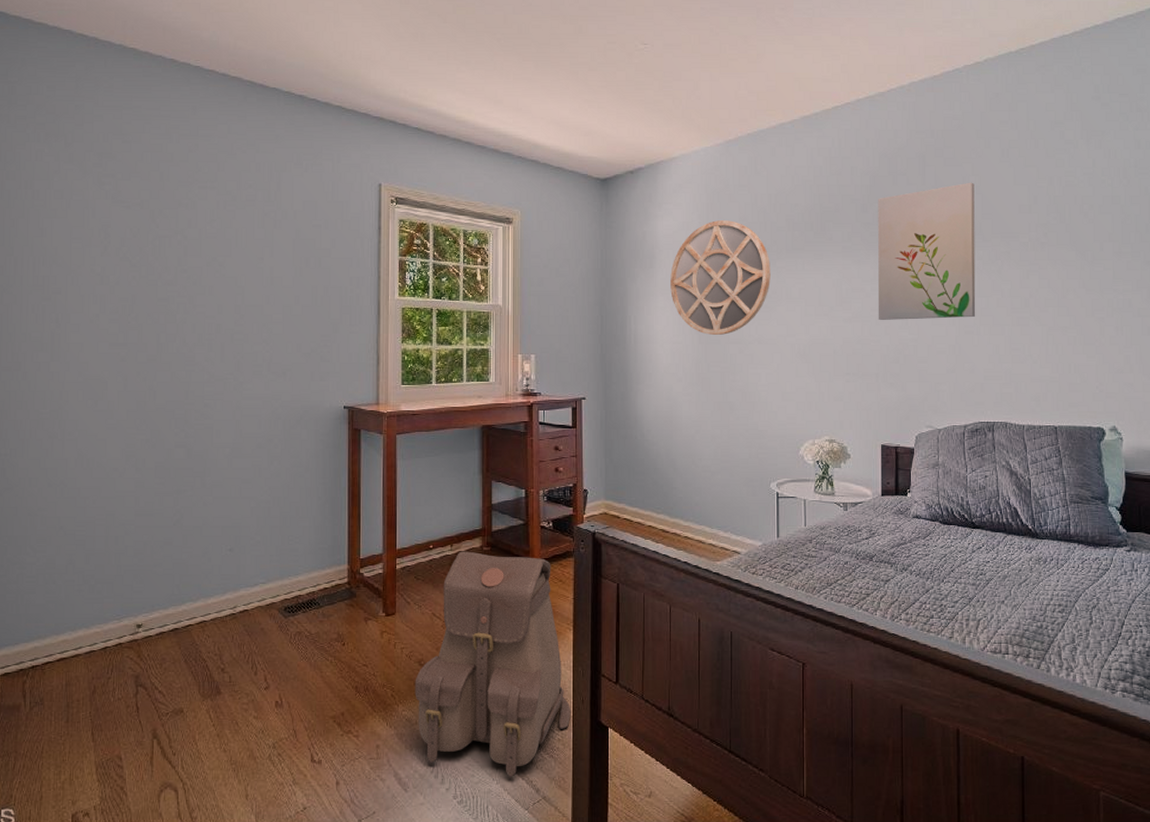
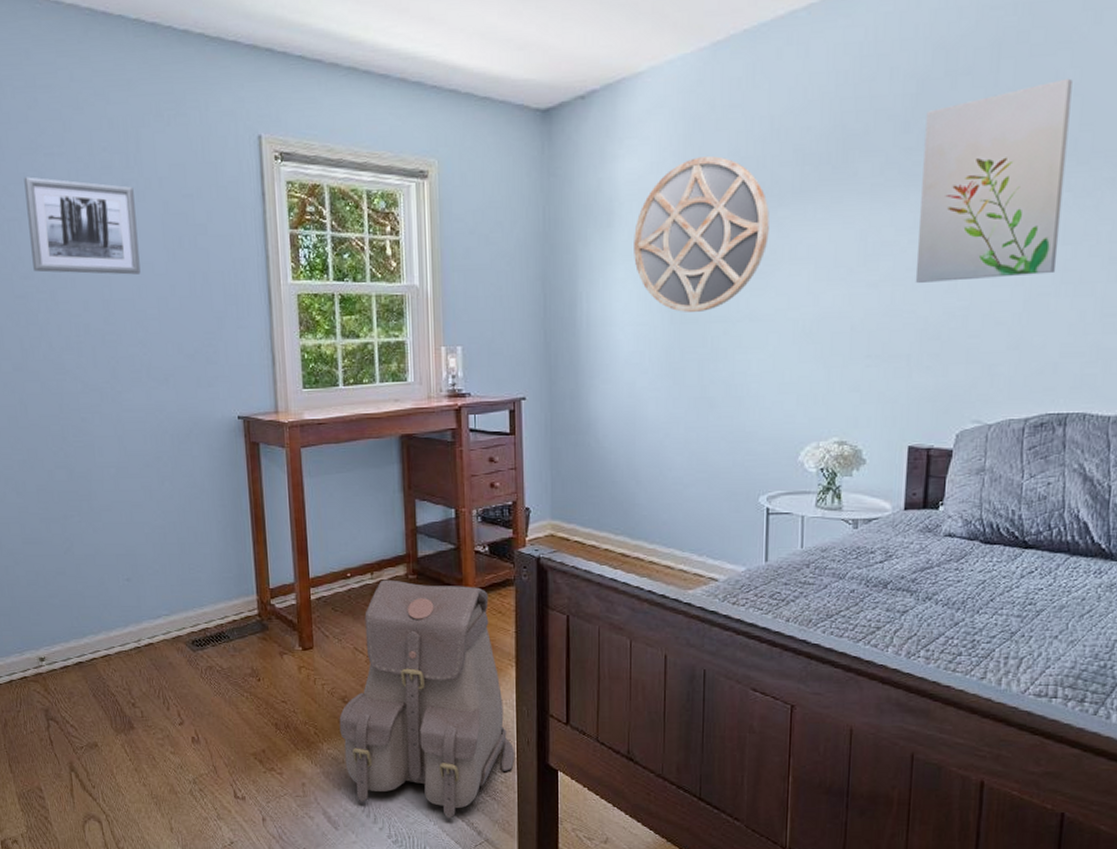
wall art: none [177,204,272,286] -> present [24,176,141,275]

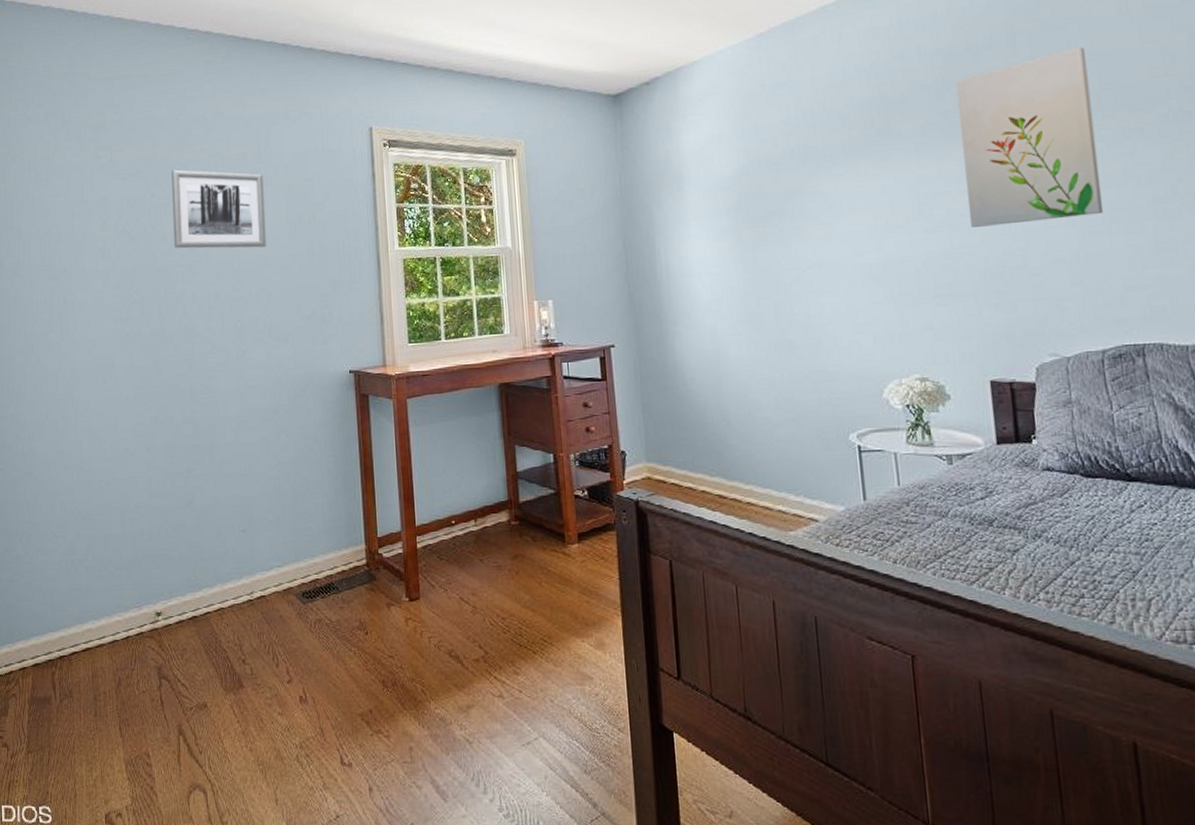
backpack: present [339,579,515,819] -> none [446,526,627,788]
home mirror: present [634,156,770,312] -> none [703,126,827,262]

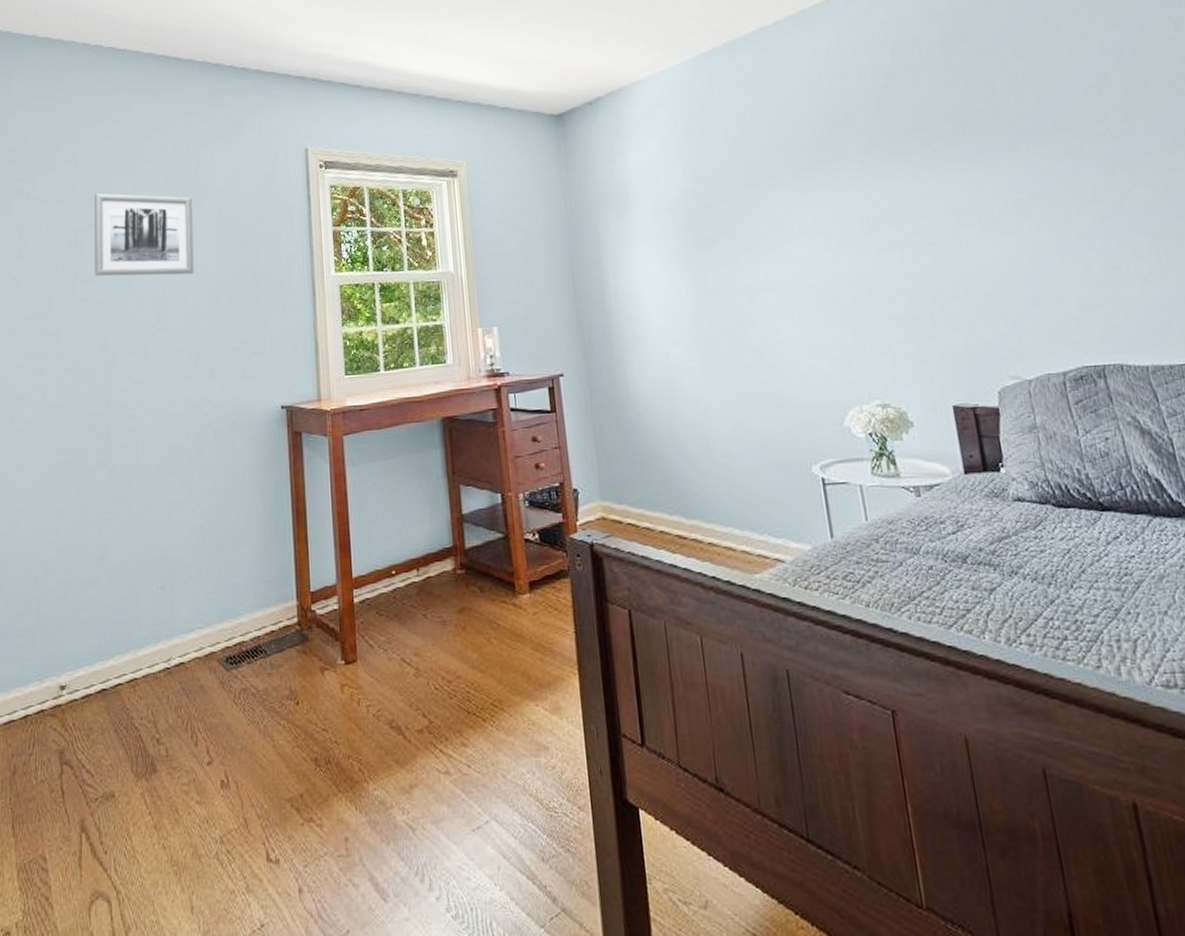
wall art: present [956,46,1104,227] -> none [897,67,1053,247]

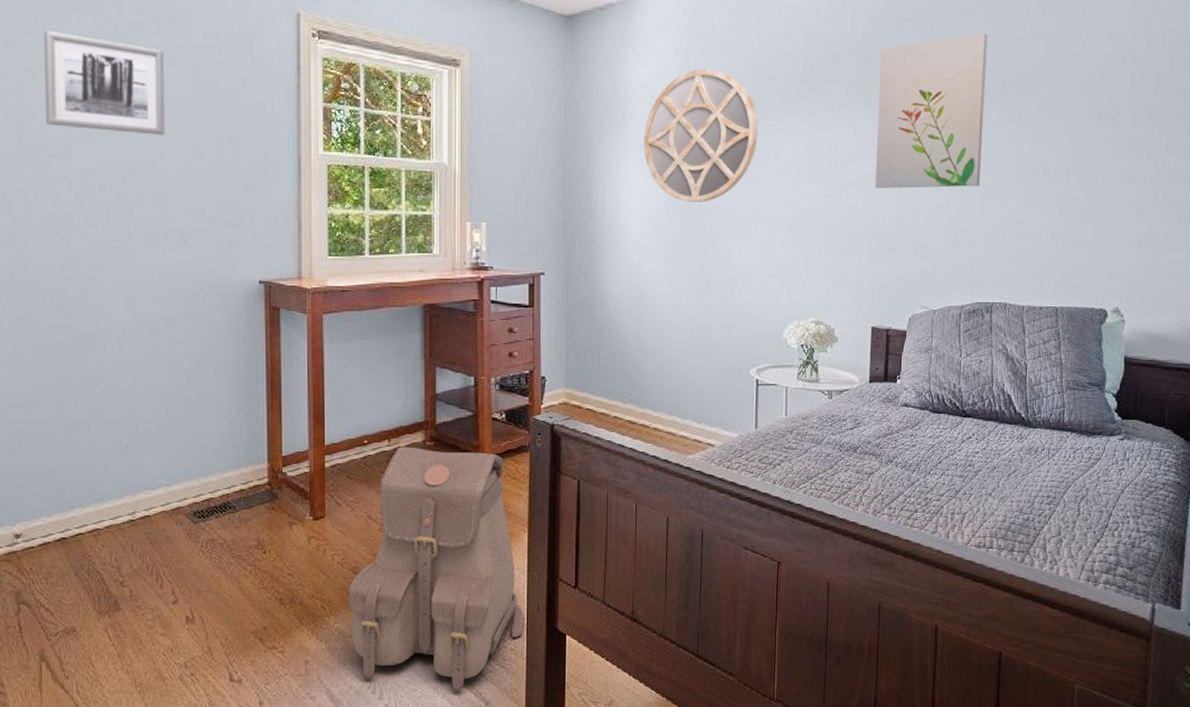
backpack: none [386,576,588,881] -> present [348,446,525,690]
home mirror: none [650,145,776,285] -> present [644,69,758,202]
wall art: none [897,67,1053,247] -> present [874,32,988,188]

